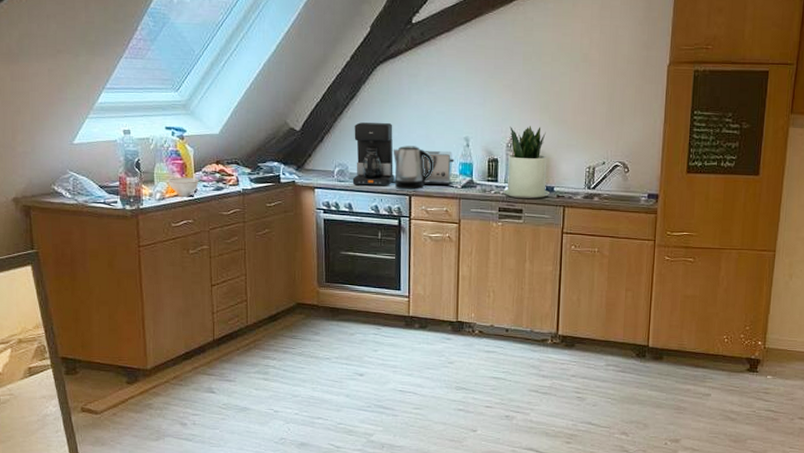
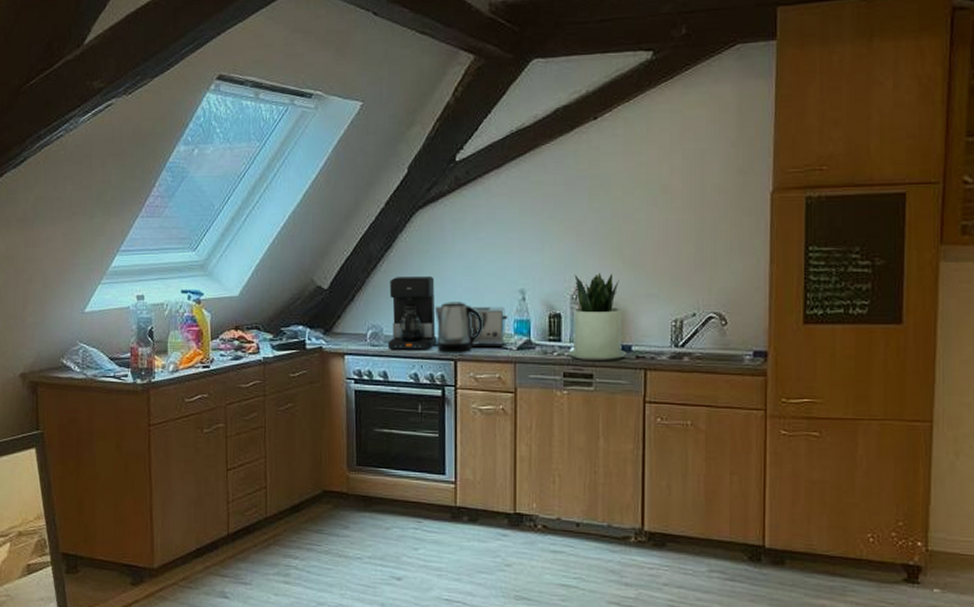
bowl: present [167,177,199,197] -> none [182,345,216,368]

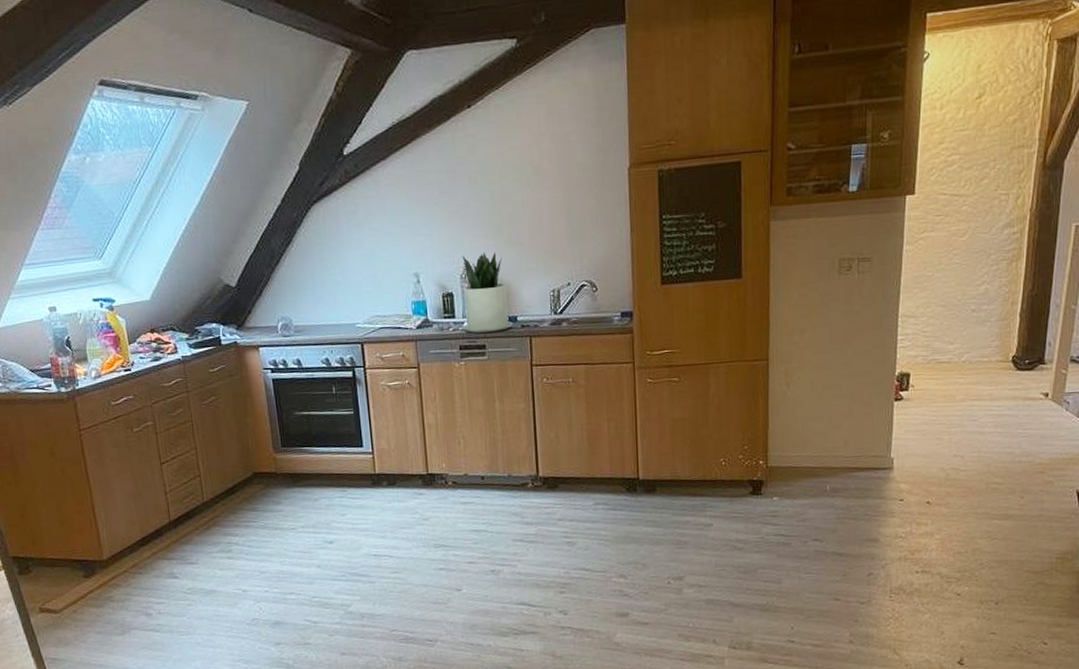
coffee maker: present [387,277,437,350] -> none [293,267,343,339]
kettle: present [434,302,484,355] -> none [338,288,385,339]
toaster: present [469,306,508,348] -> none [370,290,406,330]

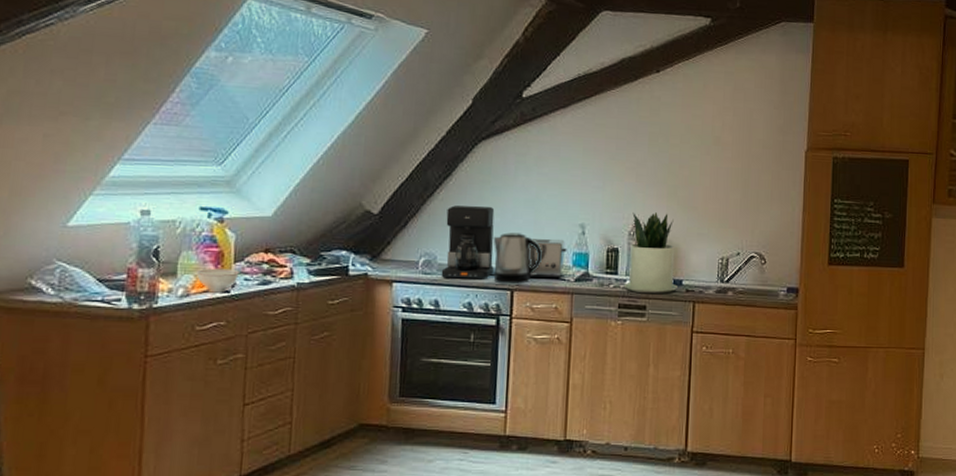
bowl: none [101,350,135,372] -> present [195,268,239,293]
coffee maker: none [293,267,343,339] -> present [441,205,495,280]
kettle: none [338,288,385,339] -> present [493,232,543,285]
toaster: none [370,290,406,330] -> present [528,238,567,279]

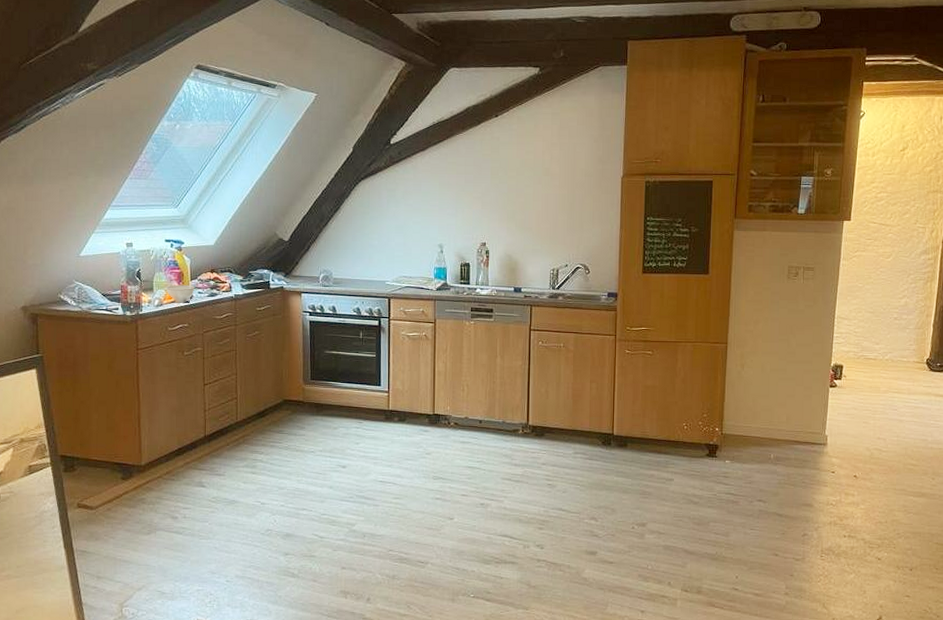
coffee maker: present [441,205,495,280] -> none [336,233,375,290]
kettle: present [493,232,543,285] -> none [373,253,411,294]
toaster: present [528,238,567,279] -> none [400,256,430,289]
planter: present [623,212,677,294] -> none [474,233,517,300]

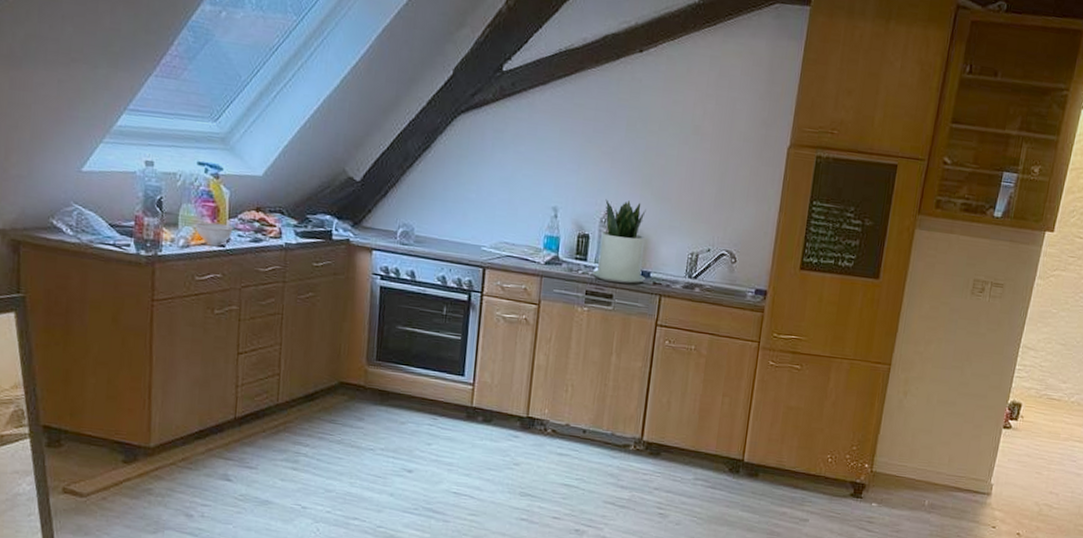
planter: none [474,233,517,300] -> present [592,199,646,285]

